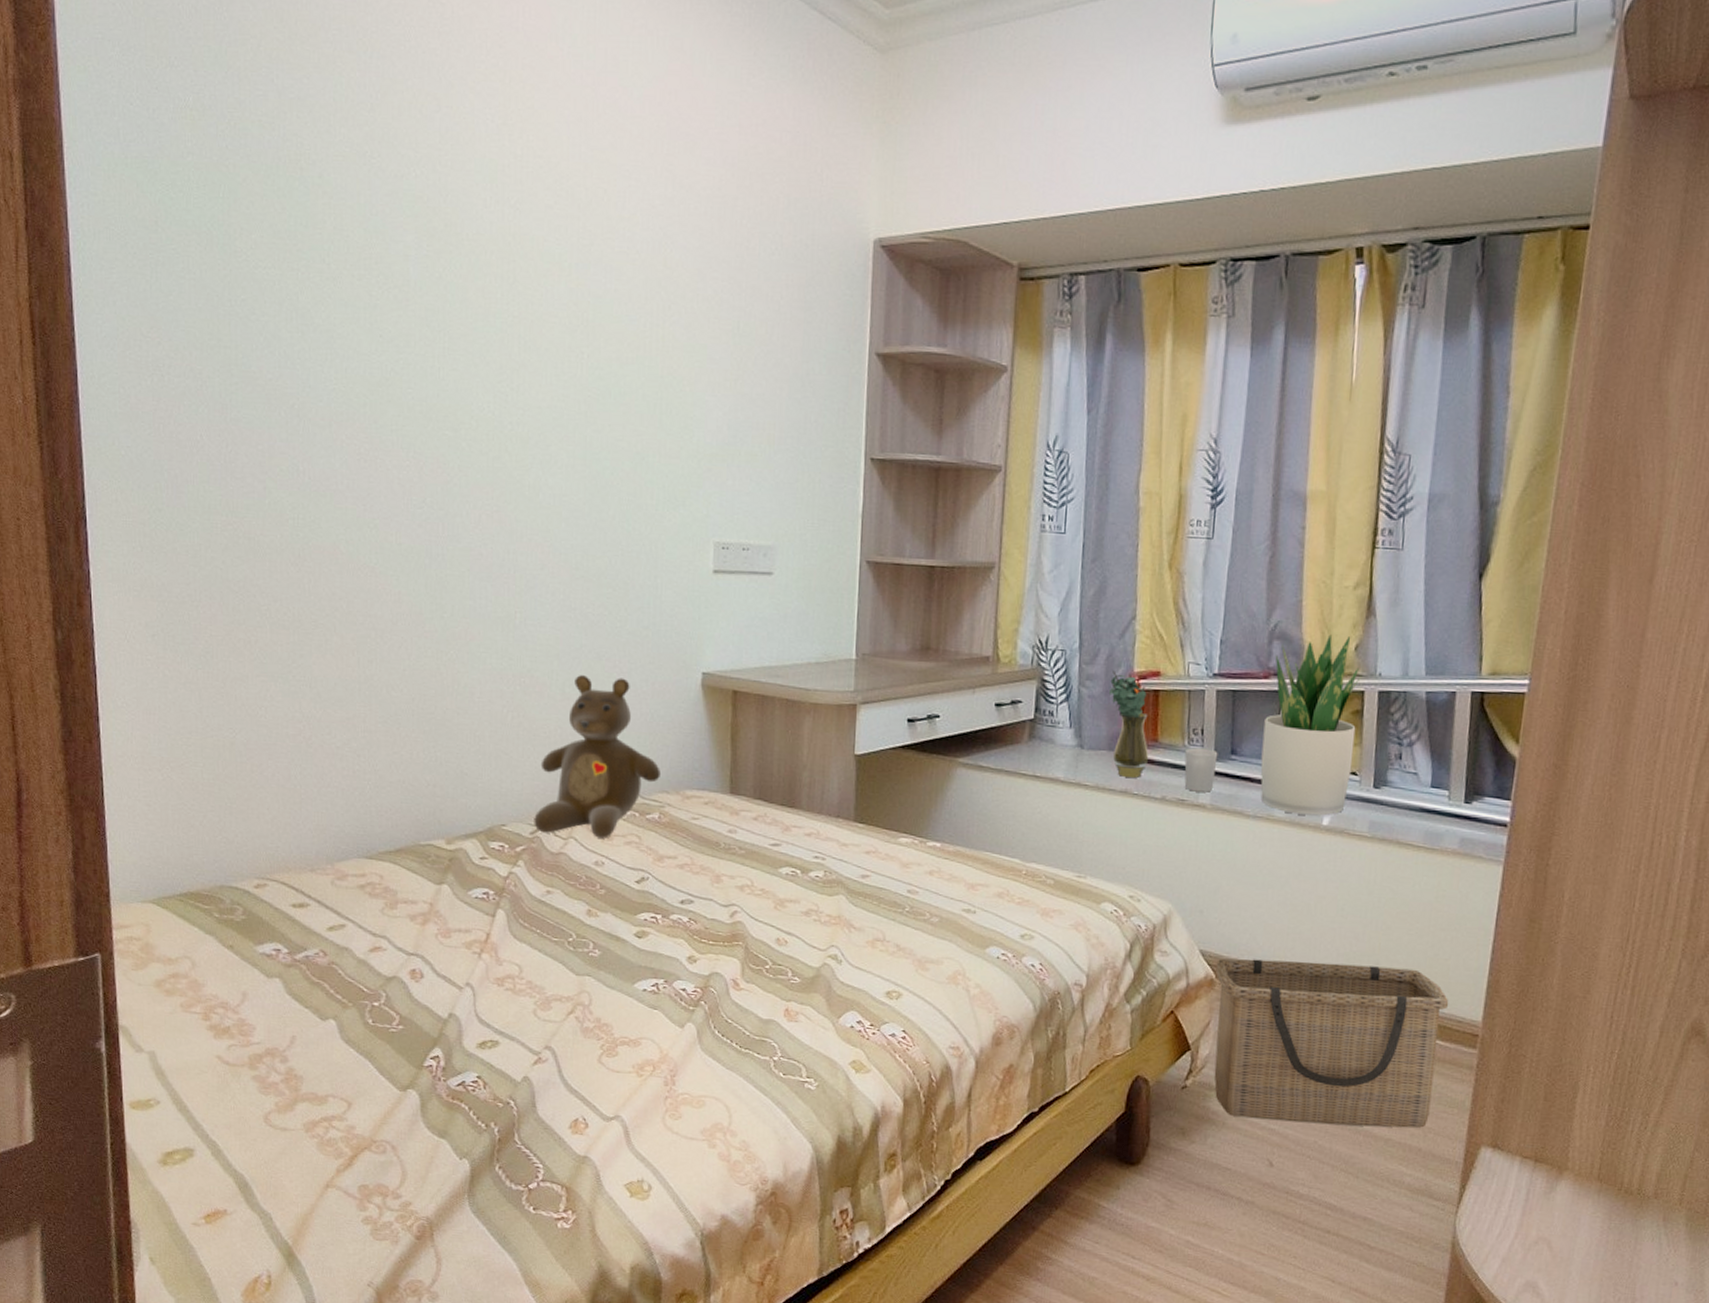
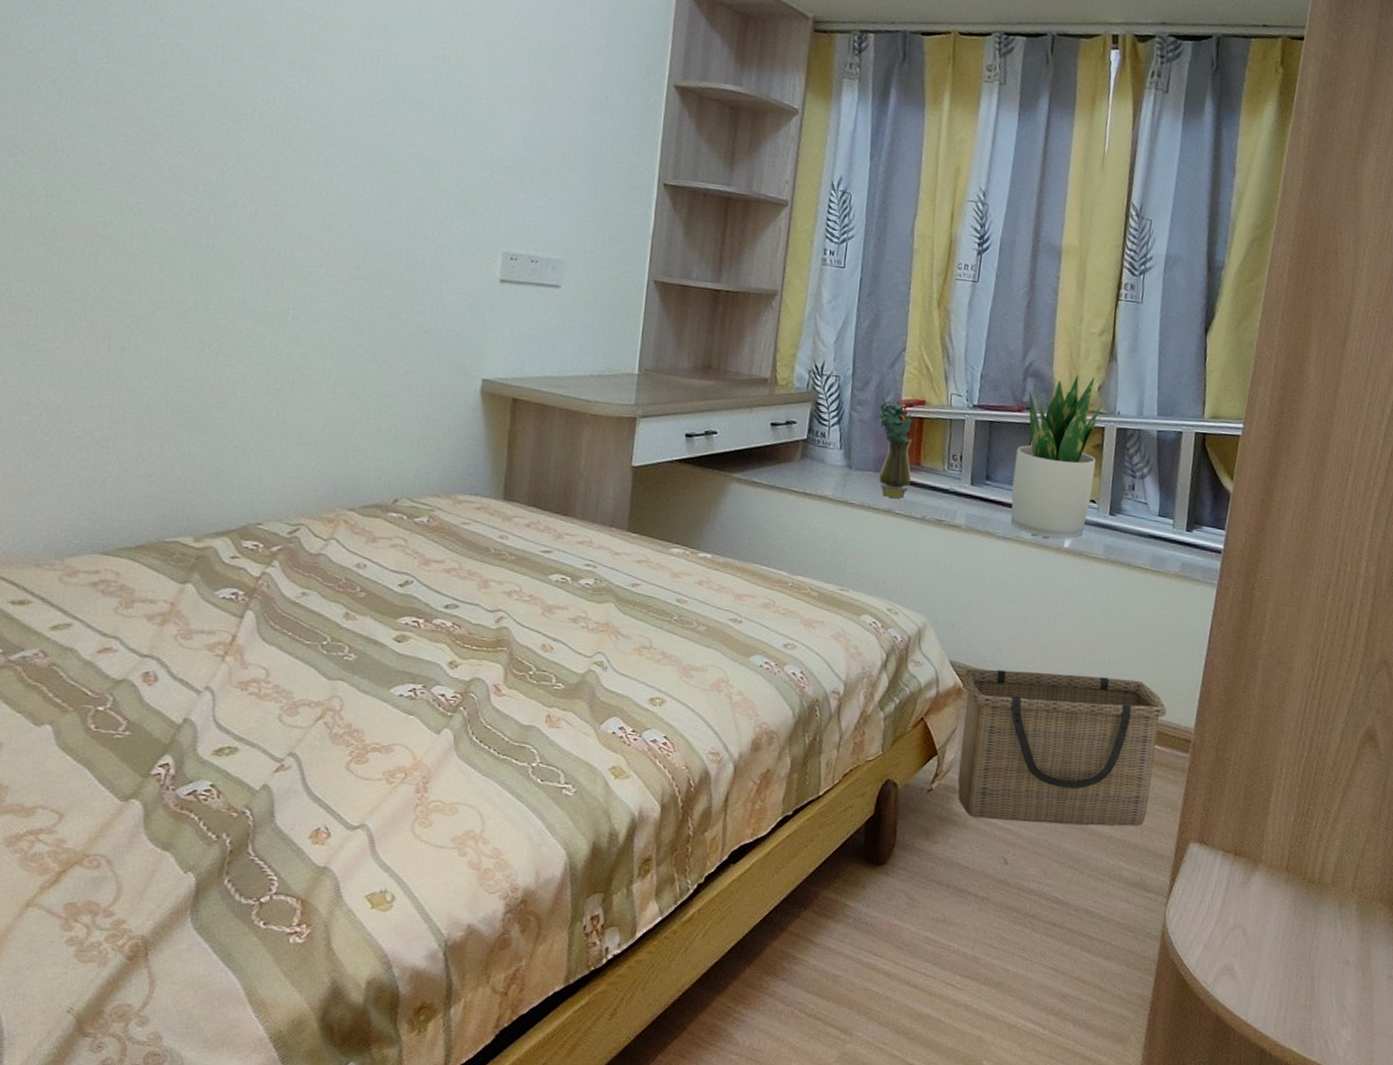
teddy bear: present [534,675,660,839] -> none [293,375,433,541]
candle holder: present [1184,747,1218,792] -> none [942,472,974,514]

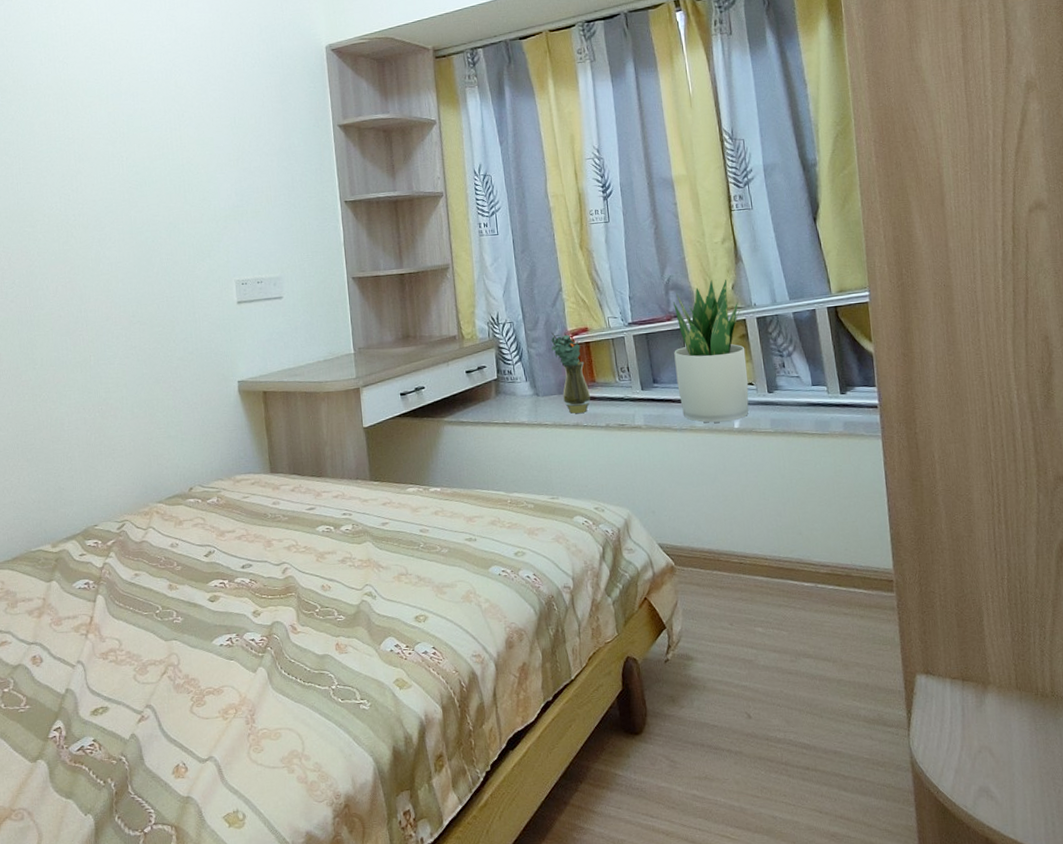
basket: present [957,669,1167,826] -> none [673,533,869,679]

